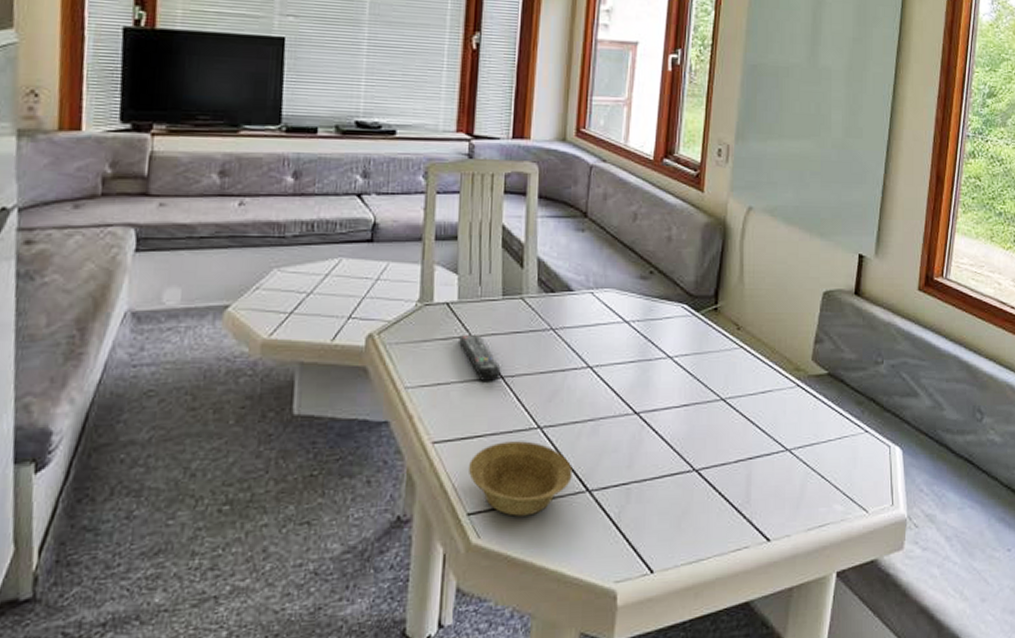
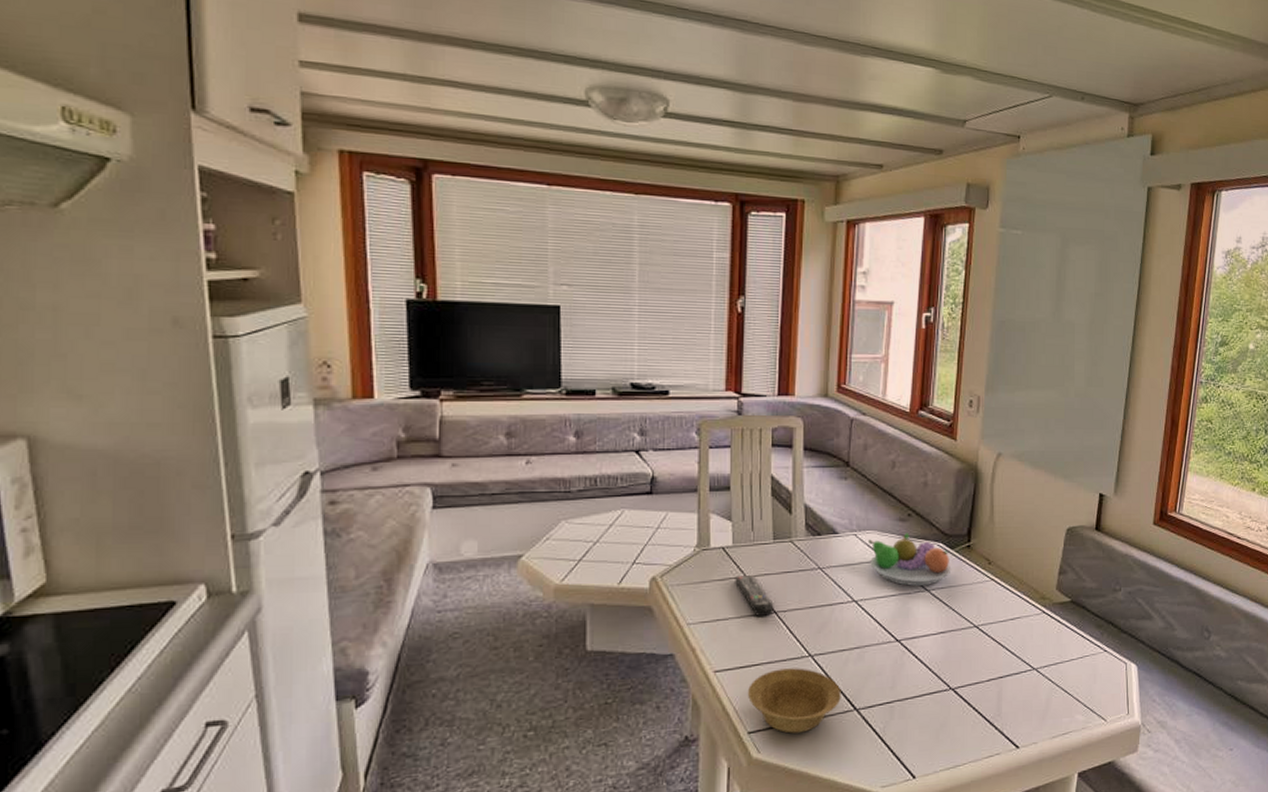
fruit bowl: none [605,292,697,352] -> present [868,533,952,586]

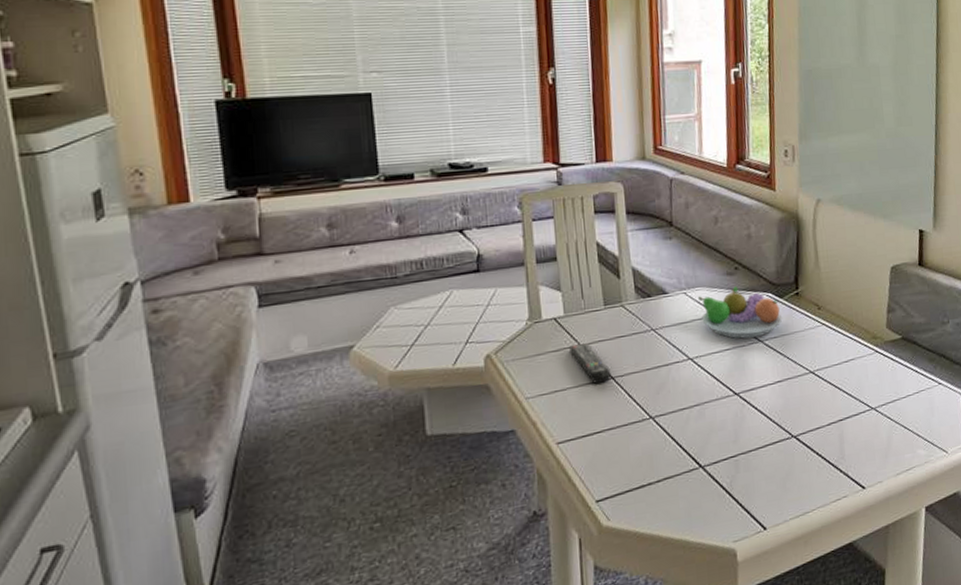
bowl: present [748,668,841,733] -> none [592,430,686,498]

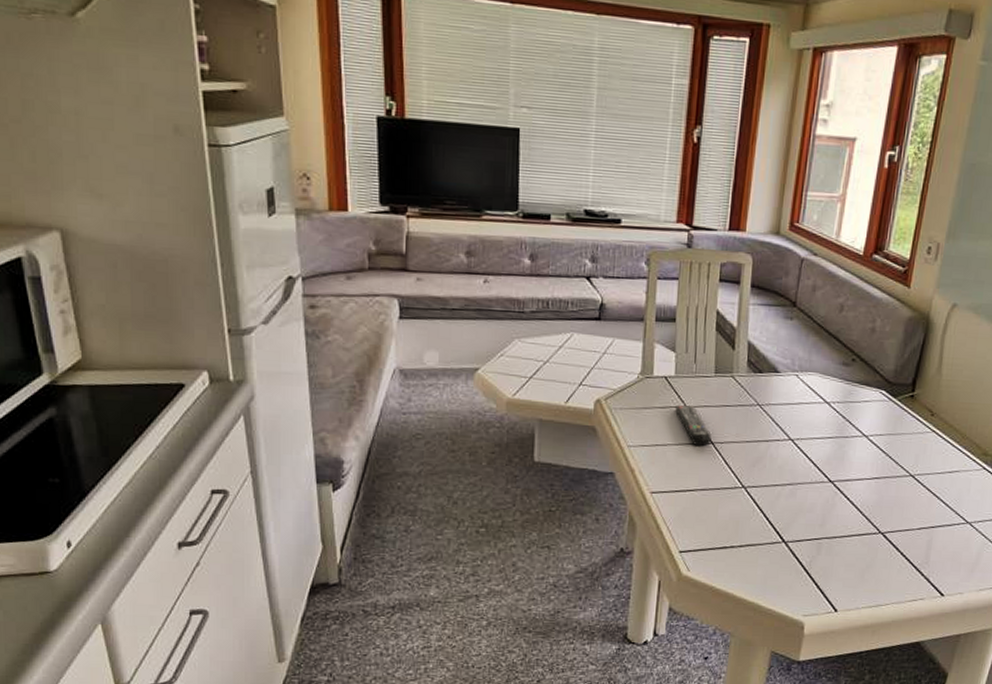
fruit bowl: present [697,286,783,339] -> none [809,377,892,431]

